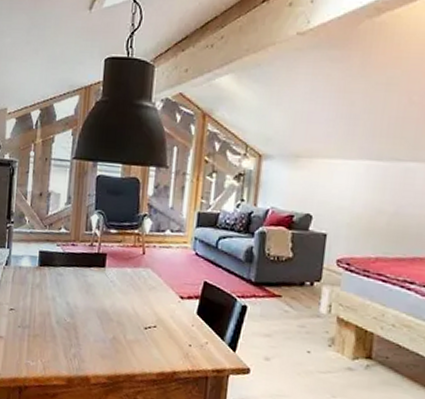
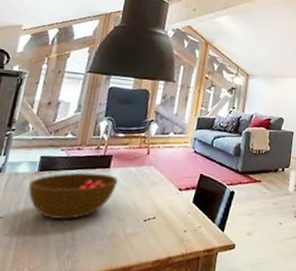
bowl: none [32,270,115,318] -> present [28,172,118,219]

